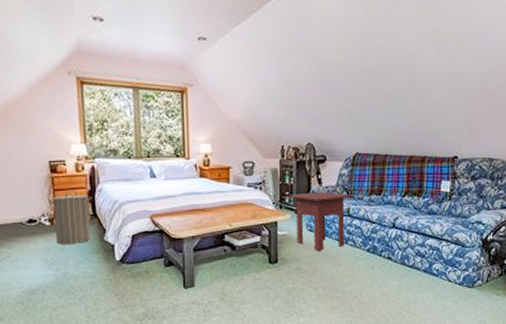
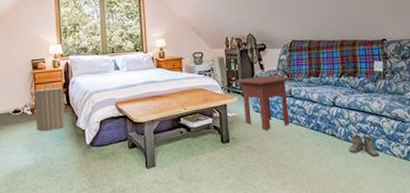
boots: none [403,258,435,282] -> present [348,134,380,157]

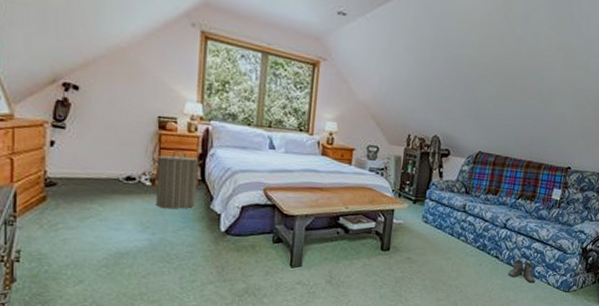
side table: present [234,76,293,130] -> none [408,183,471,243]

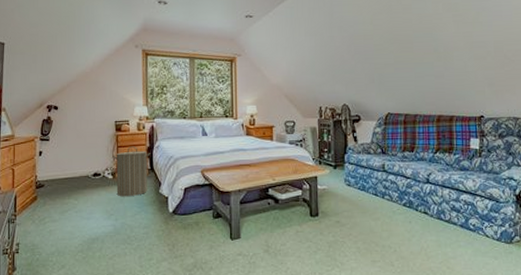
boots: present [507,259,536,283] -> none [440,213,472,237]

